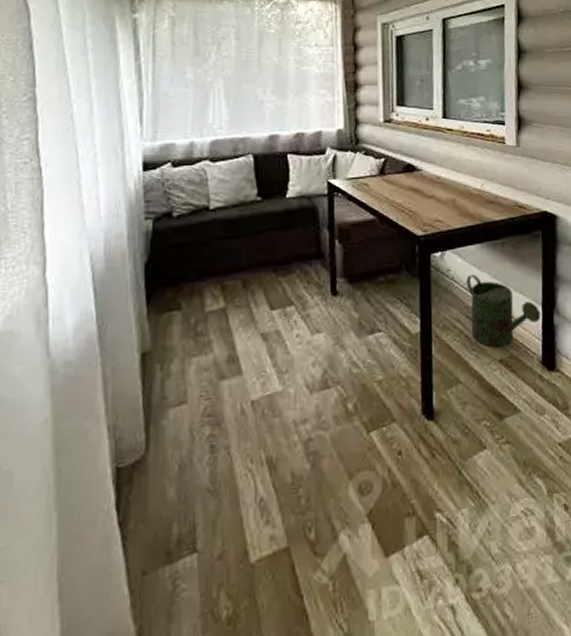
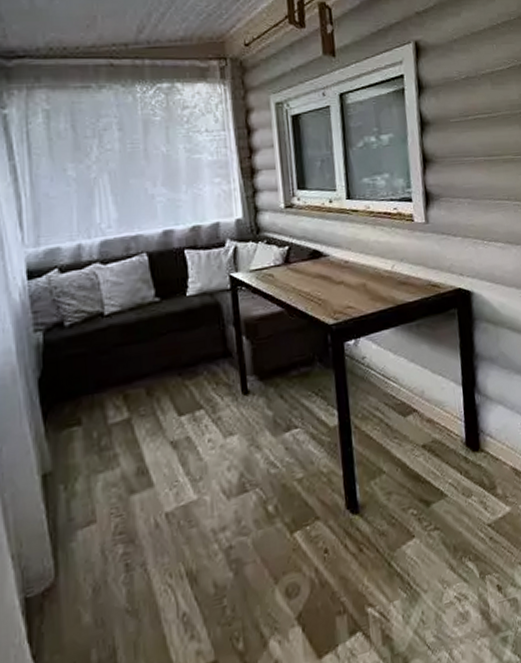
watering can: present [466,275,541,348] -> none [382,360,462,434]

